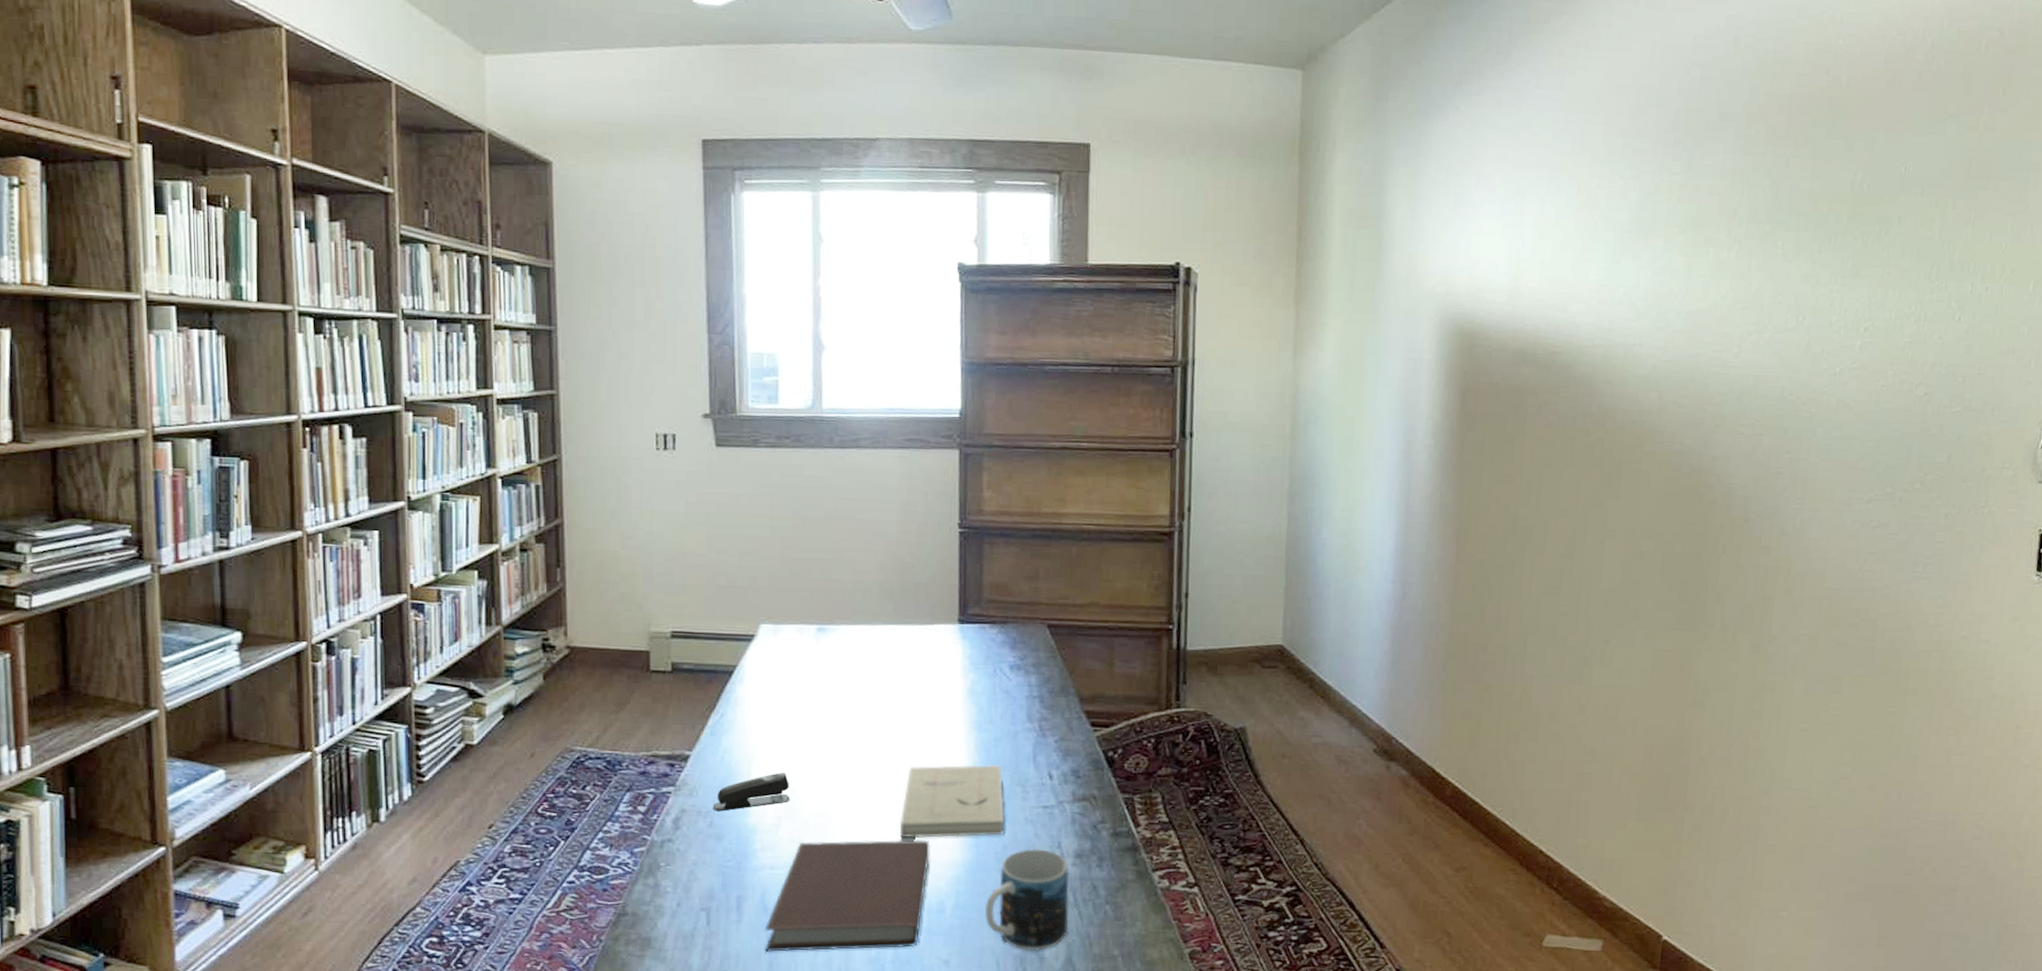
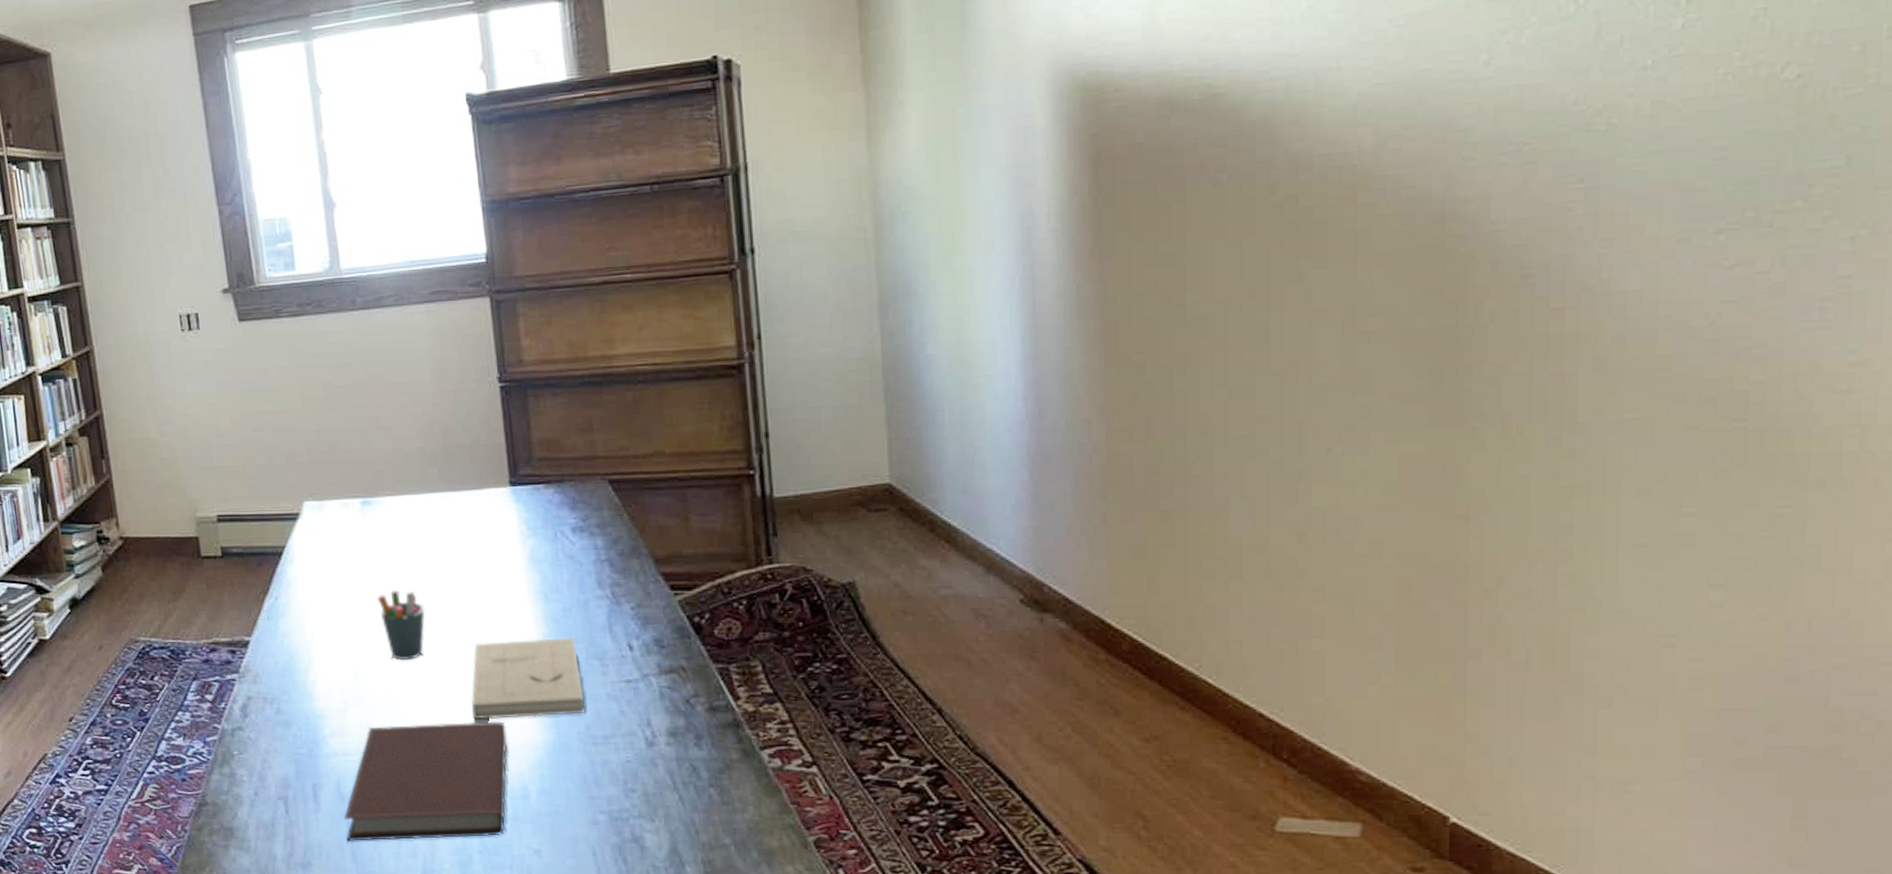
stapler: present [713,772,790,812] -> none [278,655,354,697]
pen holder: none [822,713,866,781] -> present [377,589,426,661]
mug: present [984,848,1070,951] -> none [573,726,669,840]

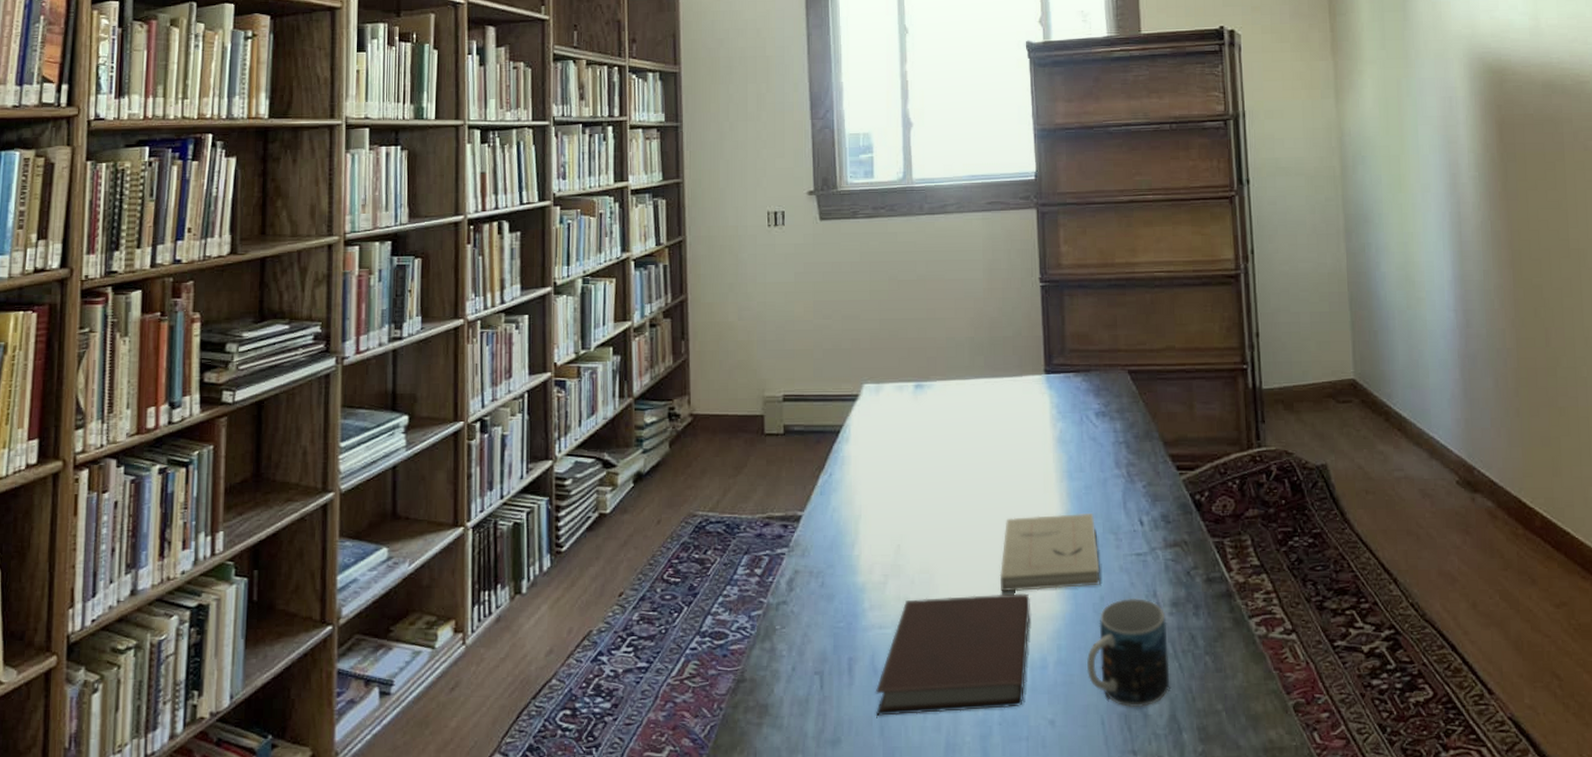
pen holder: present [377,589,426,661] -> none [922,467,964,535]
mug: none [573,726,669,840] -> present [1086,597,1170,708]

